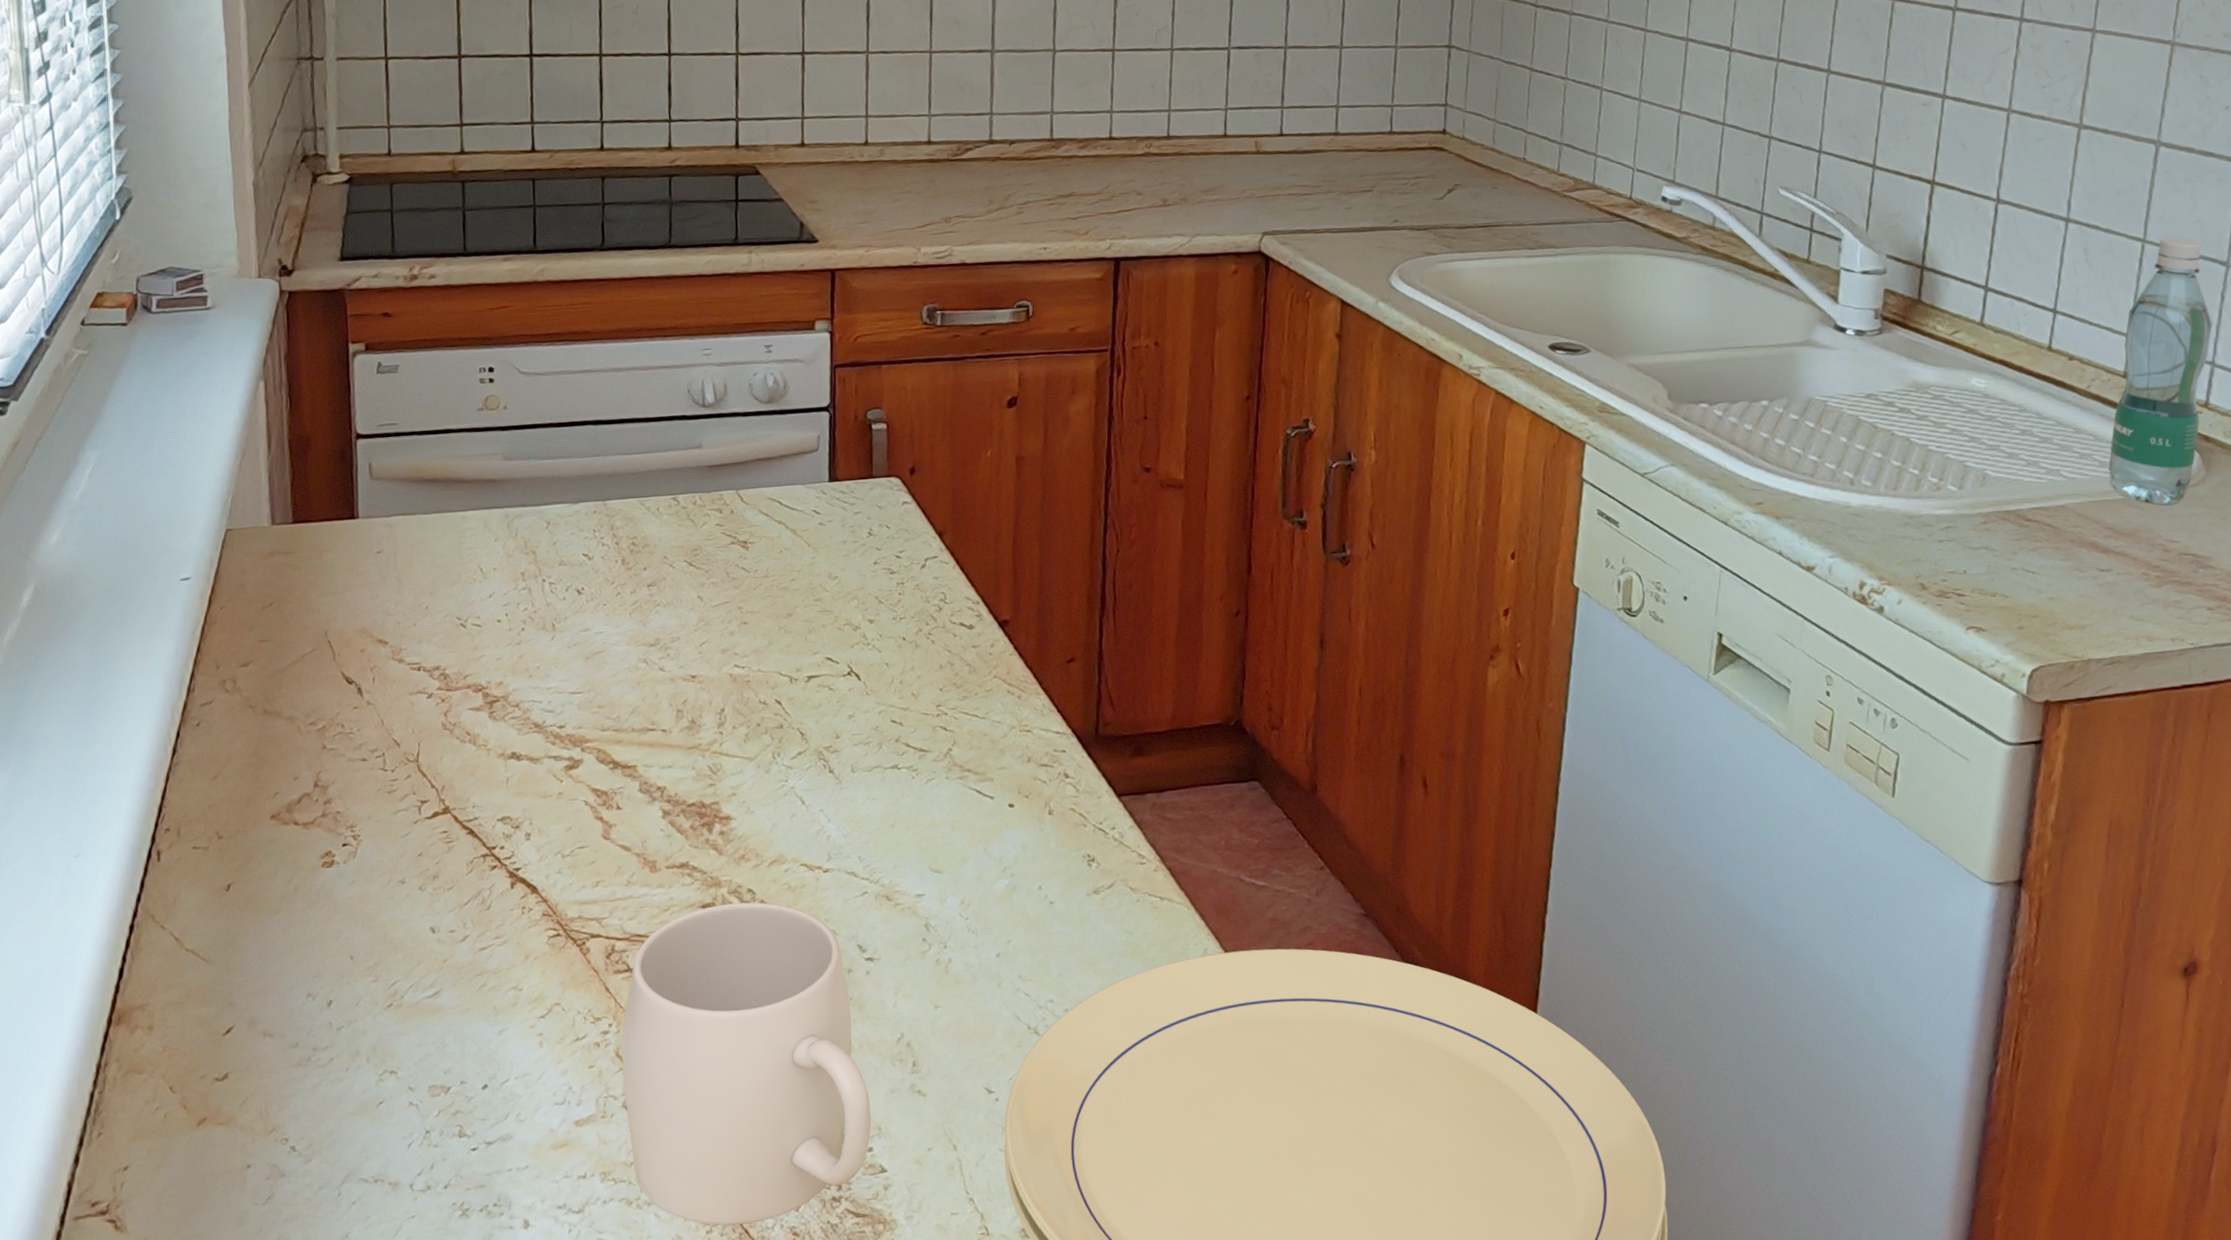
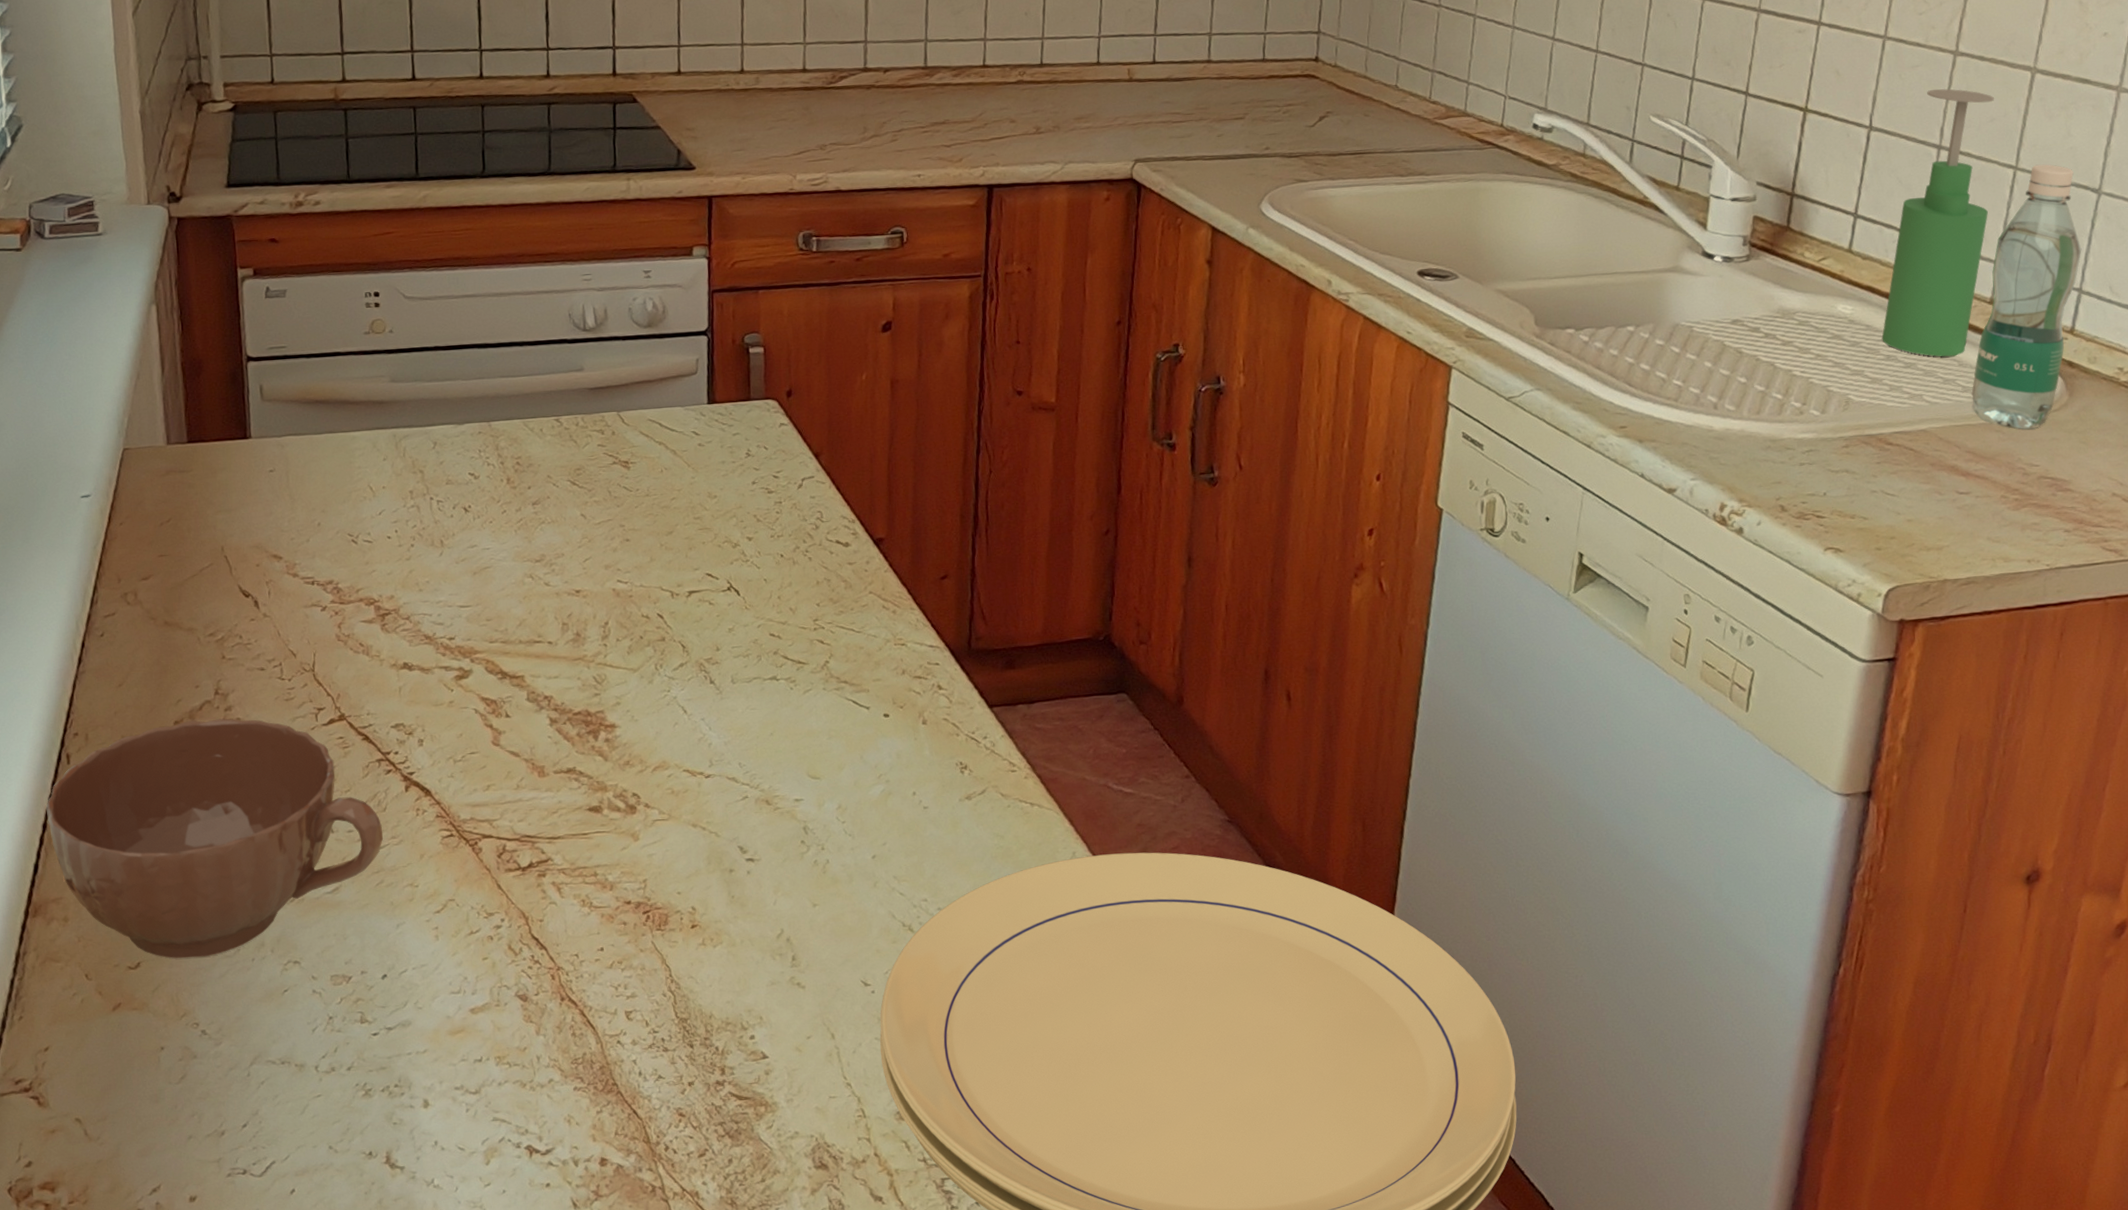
teacup: none [134,812,486,1069] -> present [46,718,383,958]
mug: present [622,902,871,1226] -> none [514,805,753,1107]
soap dispenser: none [2016,161,2121,431] -> present [1881,89,1995,357]

